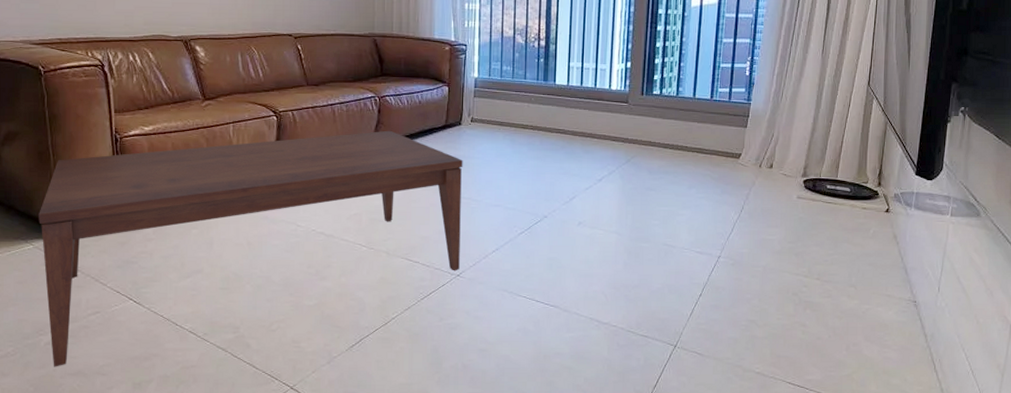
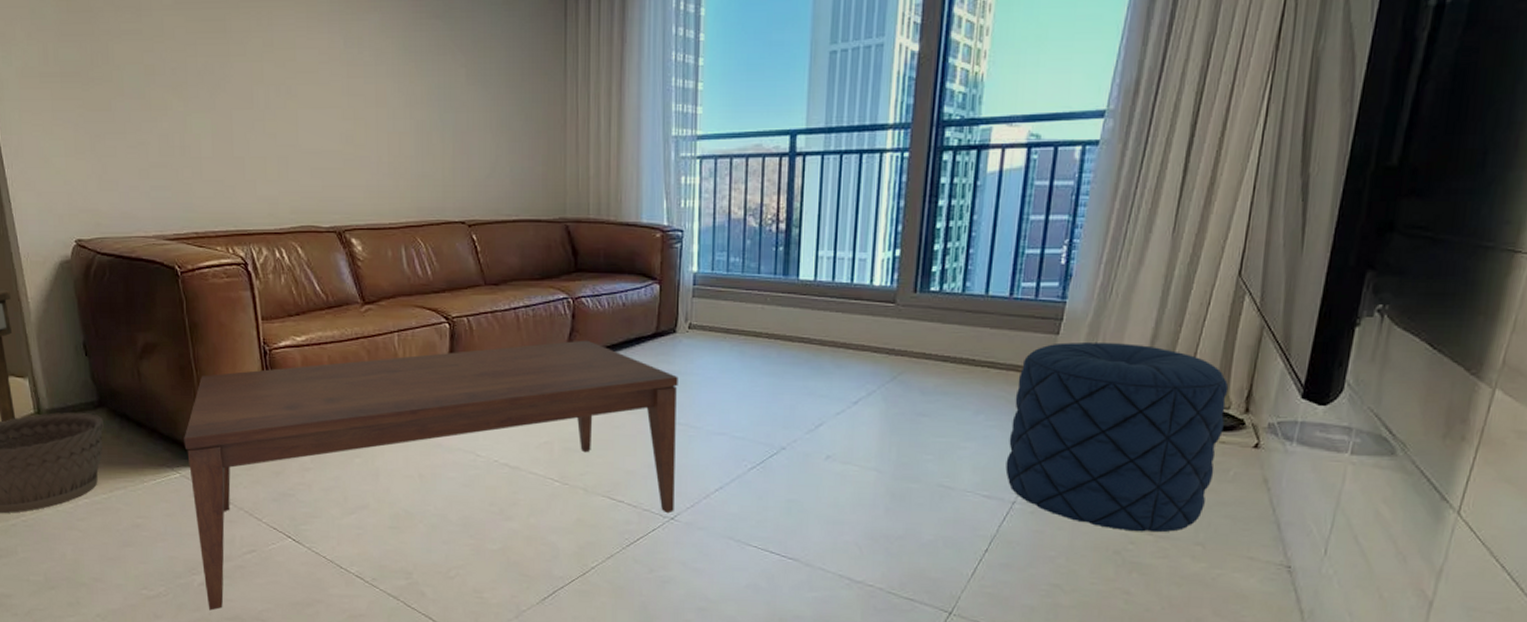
pouf: none [712,133,866,278] -> present [1005,341,1229,533]

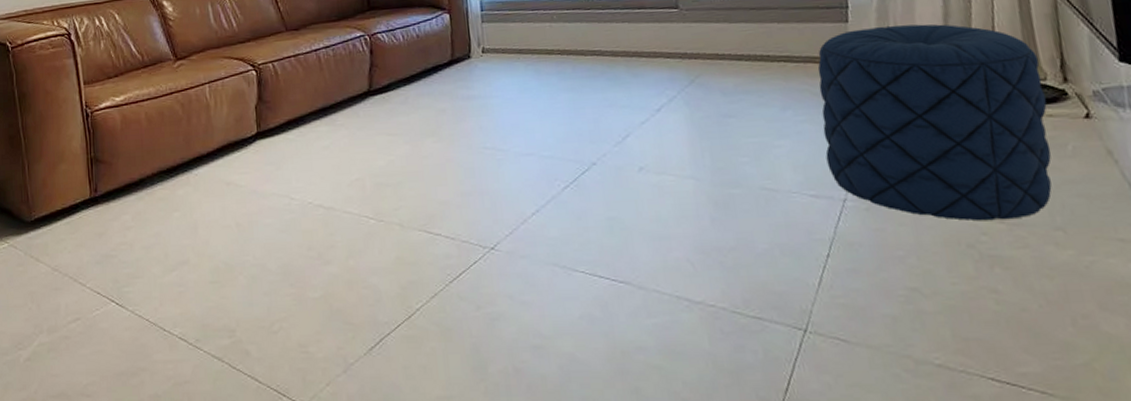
coffee table: present [184,340,678,611] -> none [12,73,493,389]

